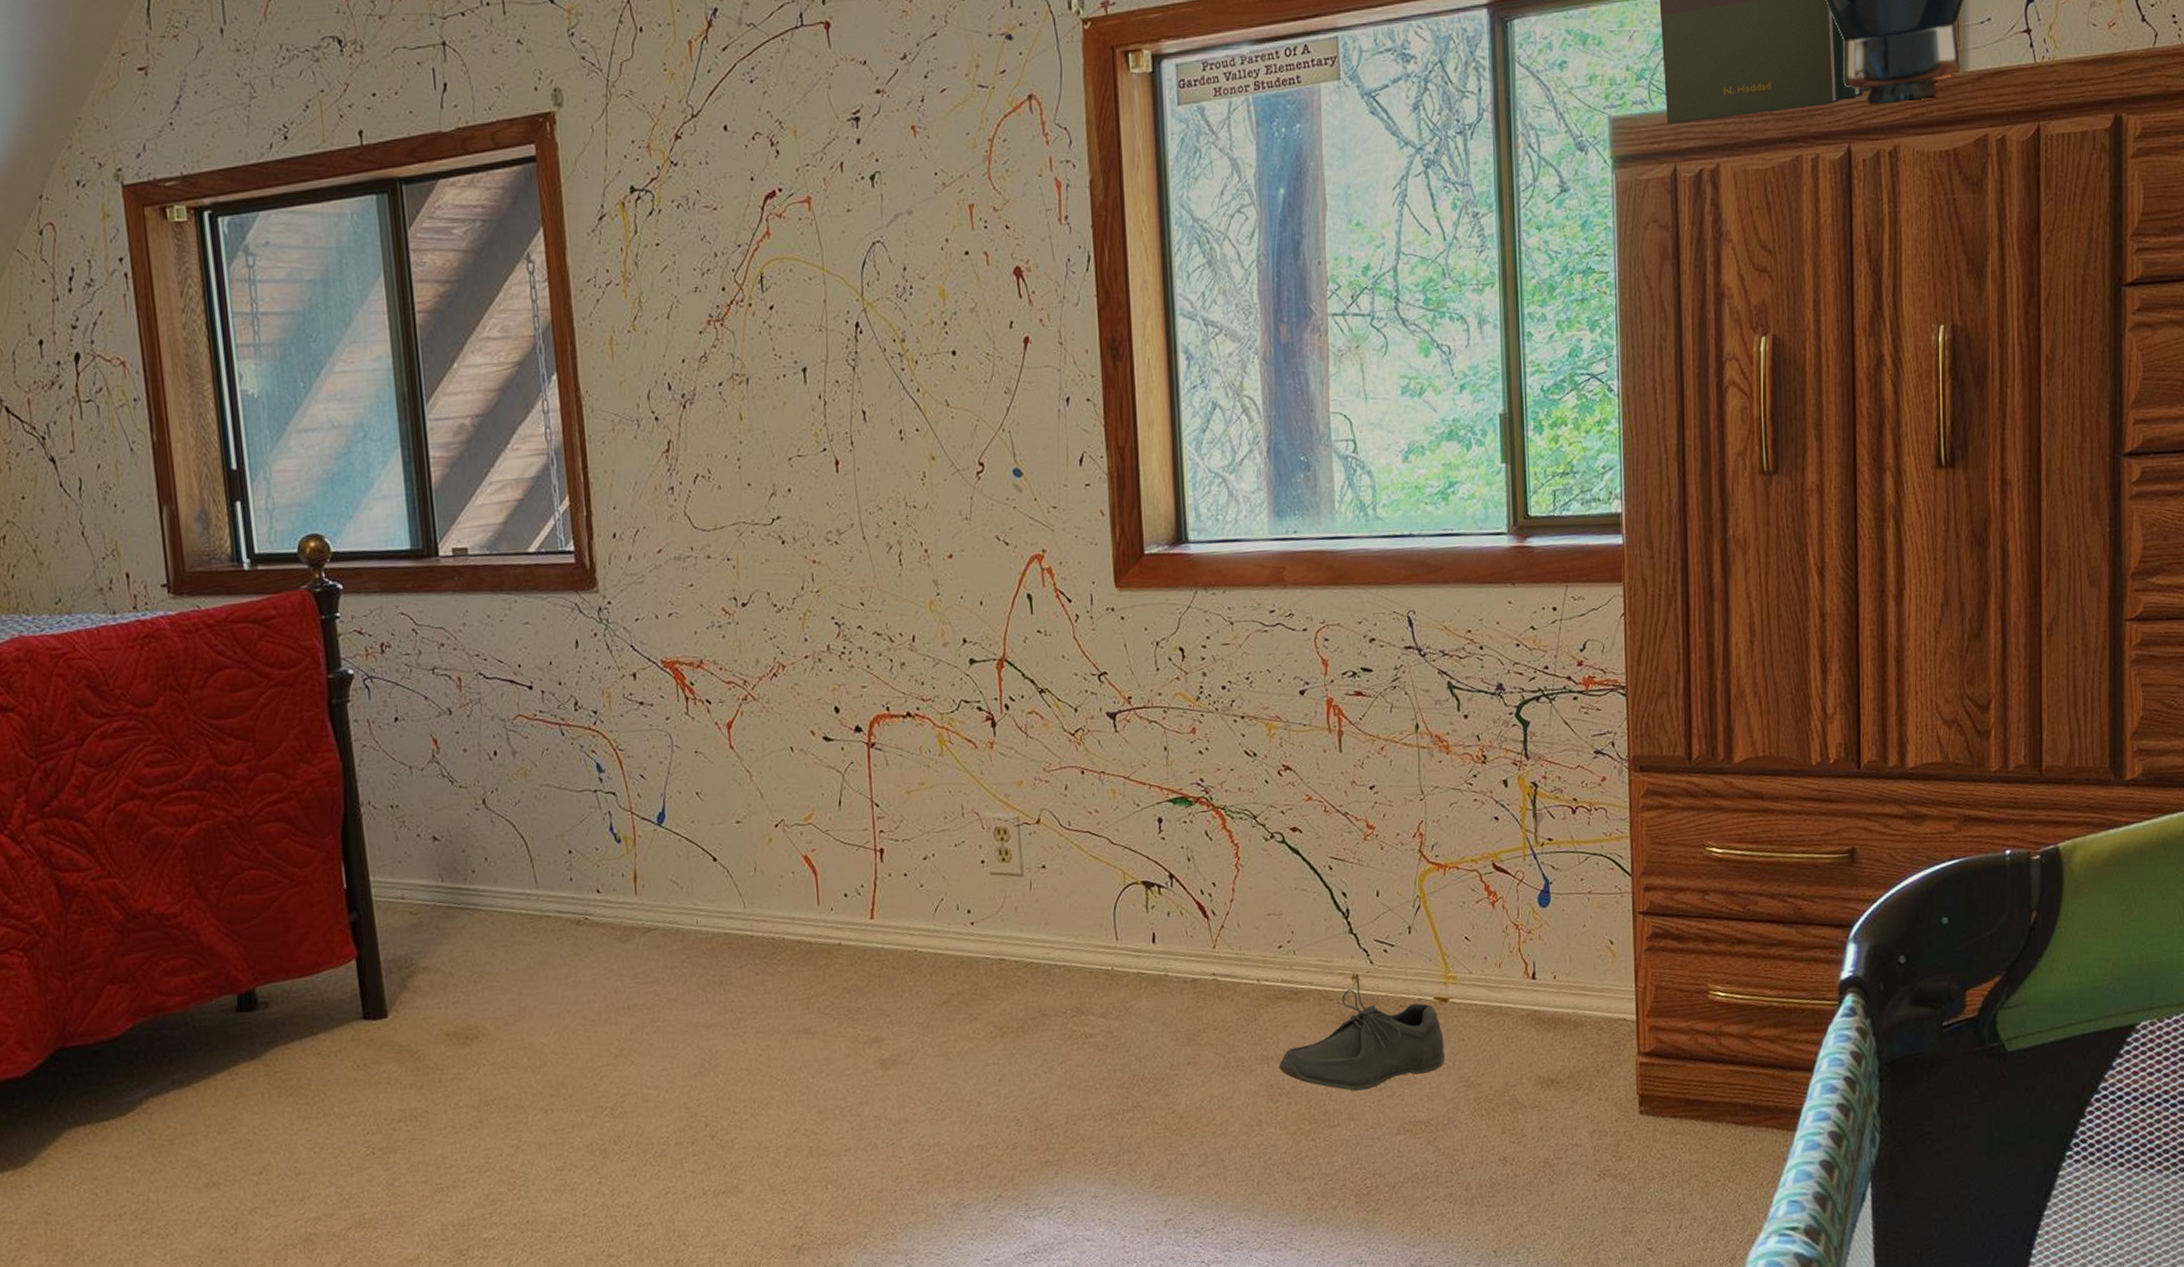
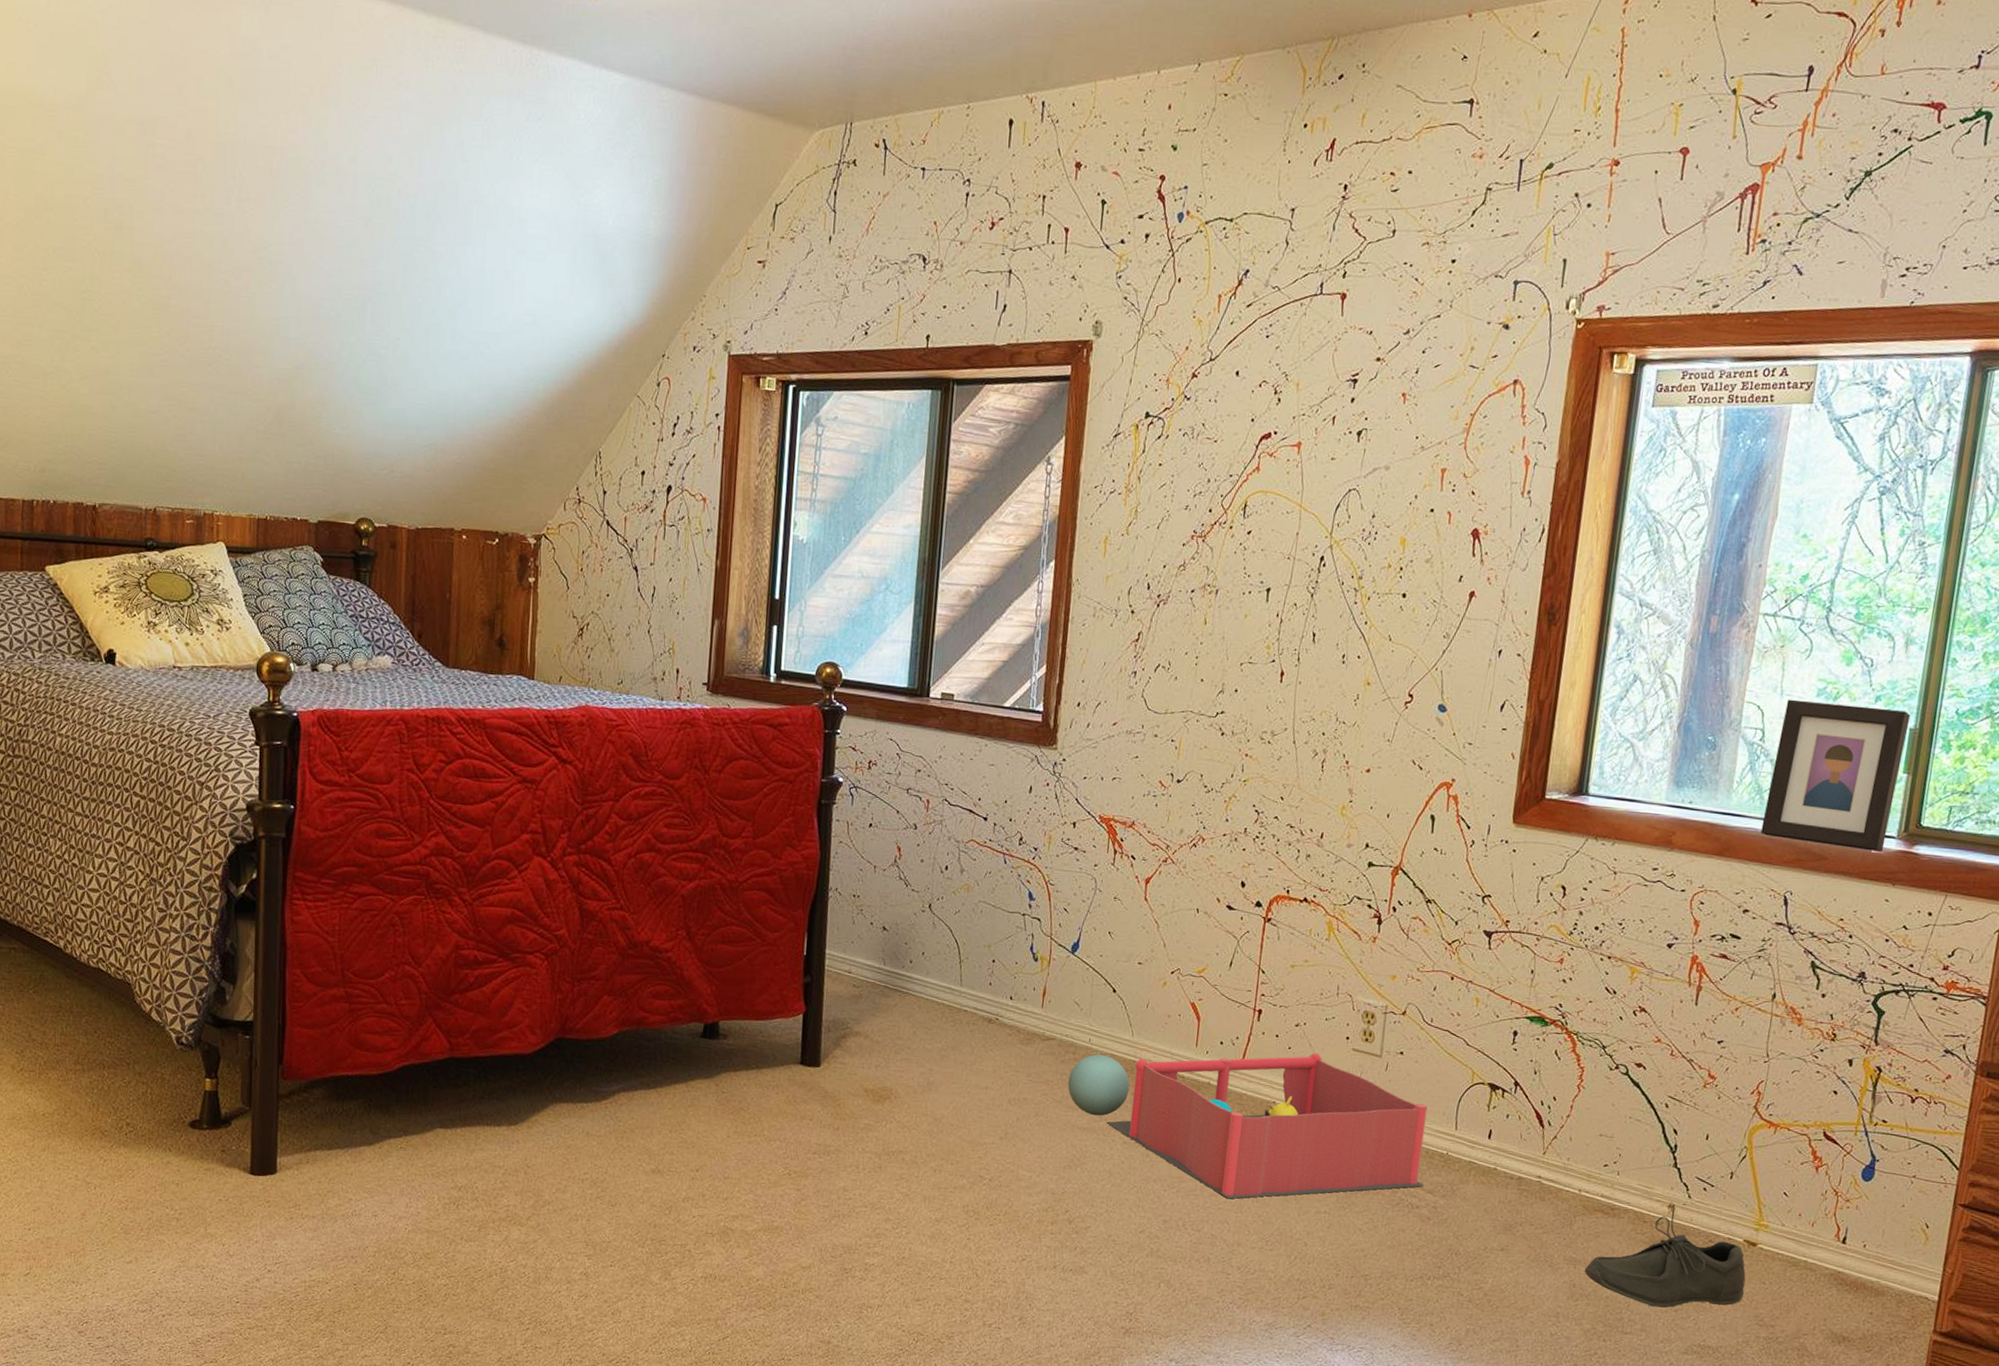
ball: none [680,935,753,1008] -> present [1067,1054,1130,1116]
toy box: none [733,886,1094,1072] -> present [1106,1053,1428,1199]
picture frame: none [1371,396,1498,555] -> present [1760,699,1911,852]

